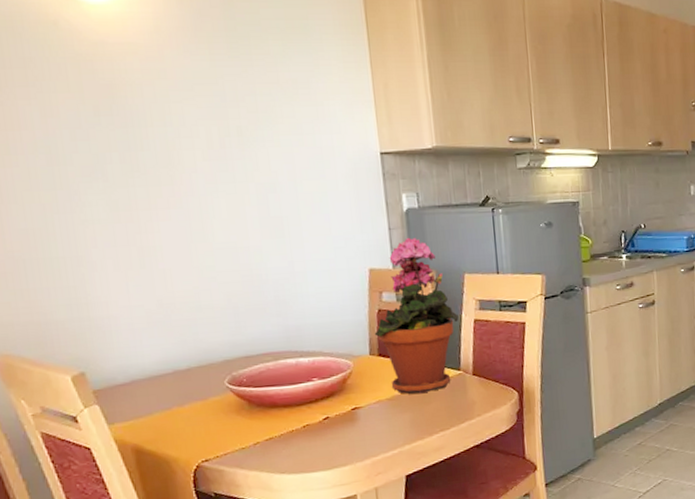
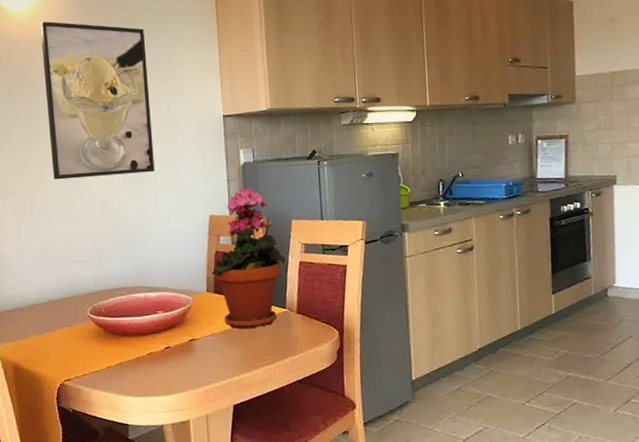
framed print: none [131,20,299,226] -> present [40,21,155,180]

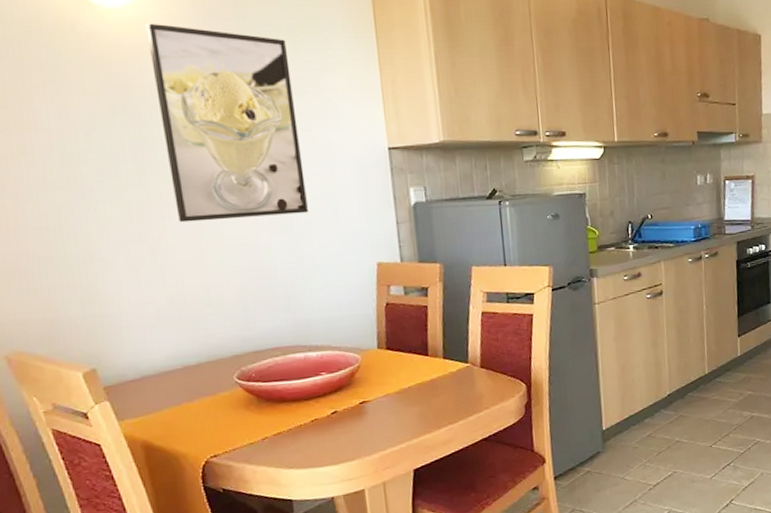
potted plant: present [211,187,286,329] -> none [382,231,467,388]

